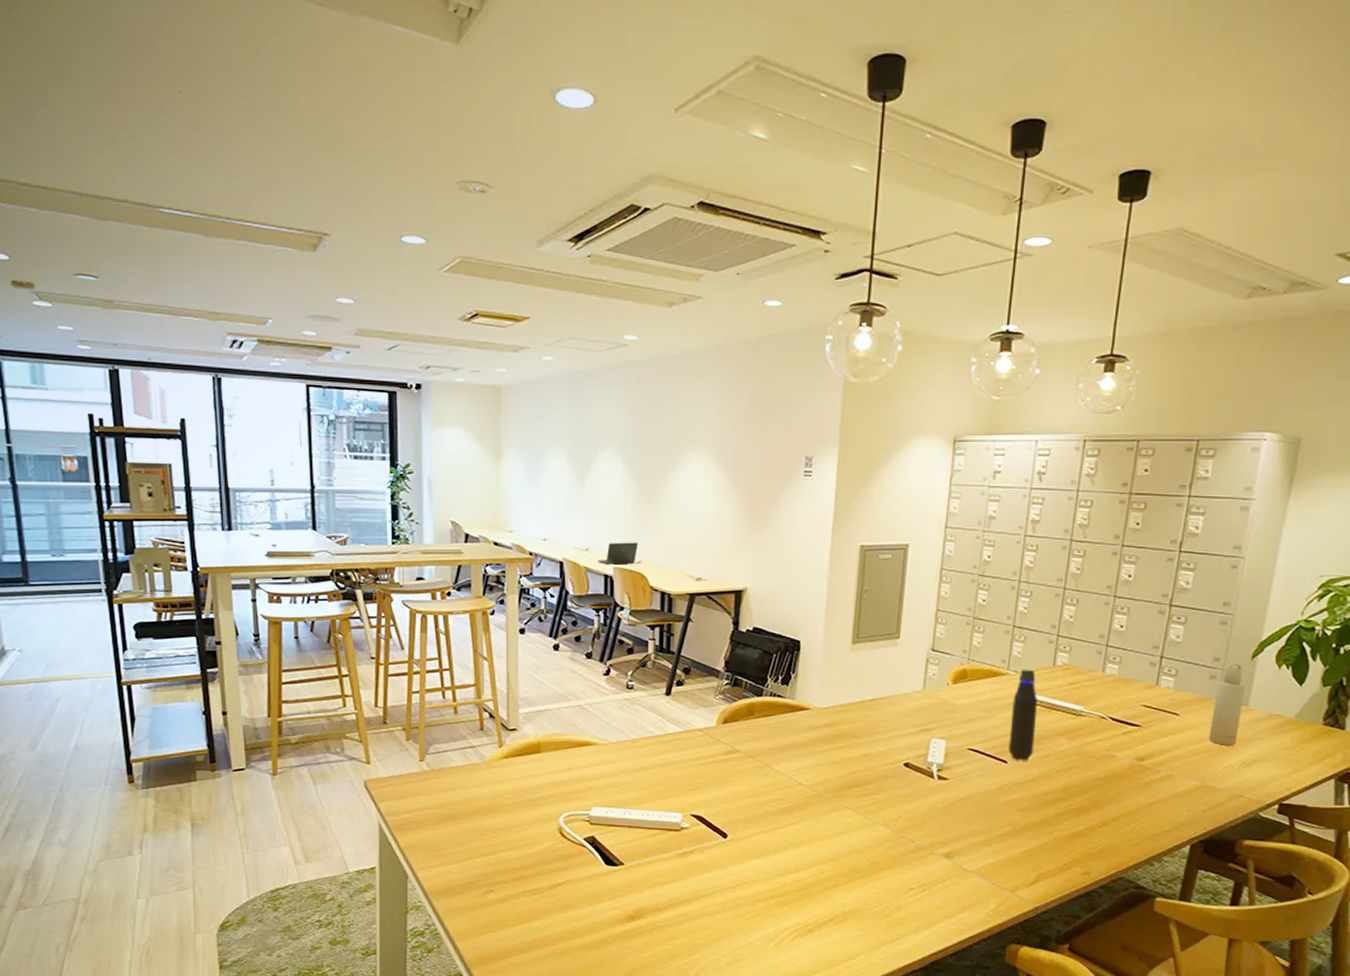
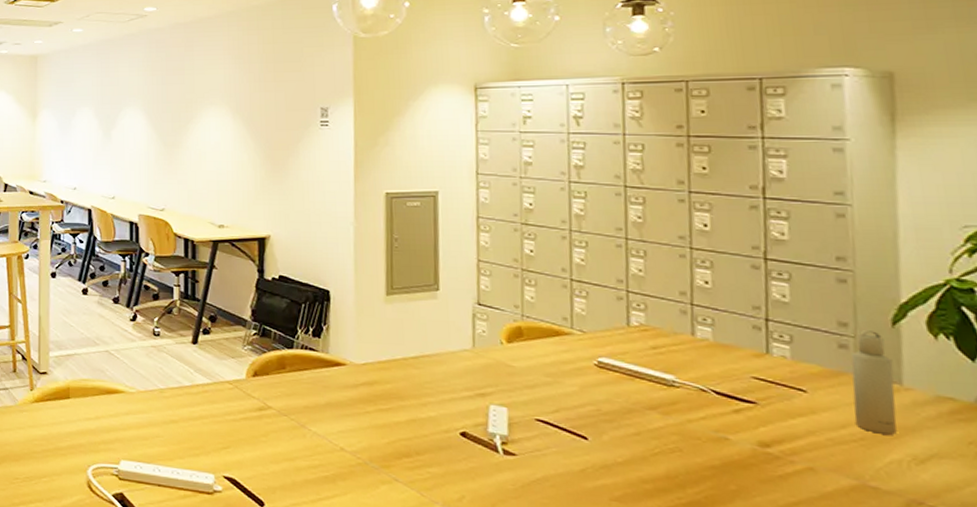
laptop: present [598,542,638,565] -> none [124,190,161,212]
water bottle: present [1008,669,1038,761] -> none [583,328,620,439]

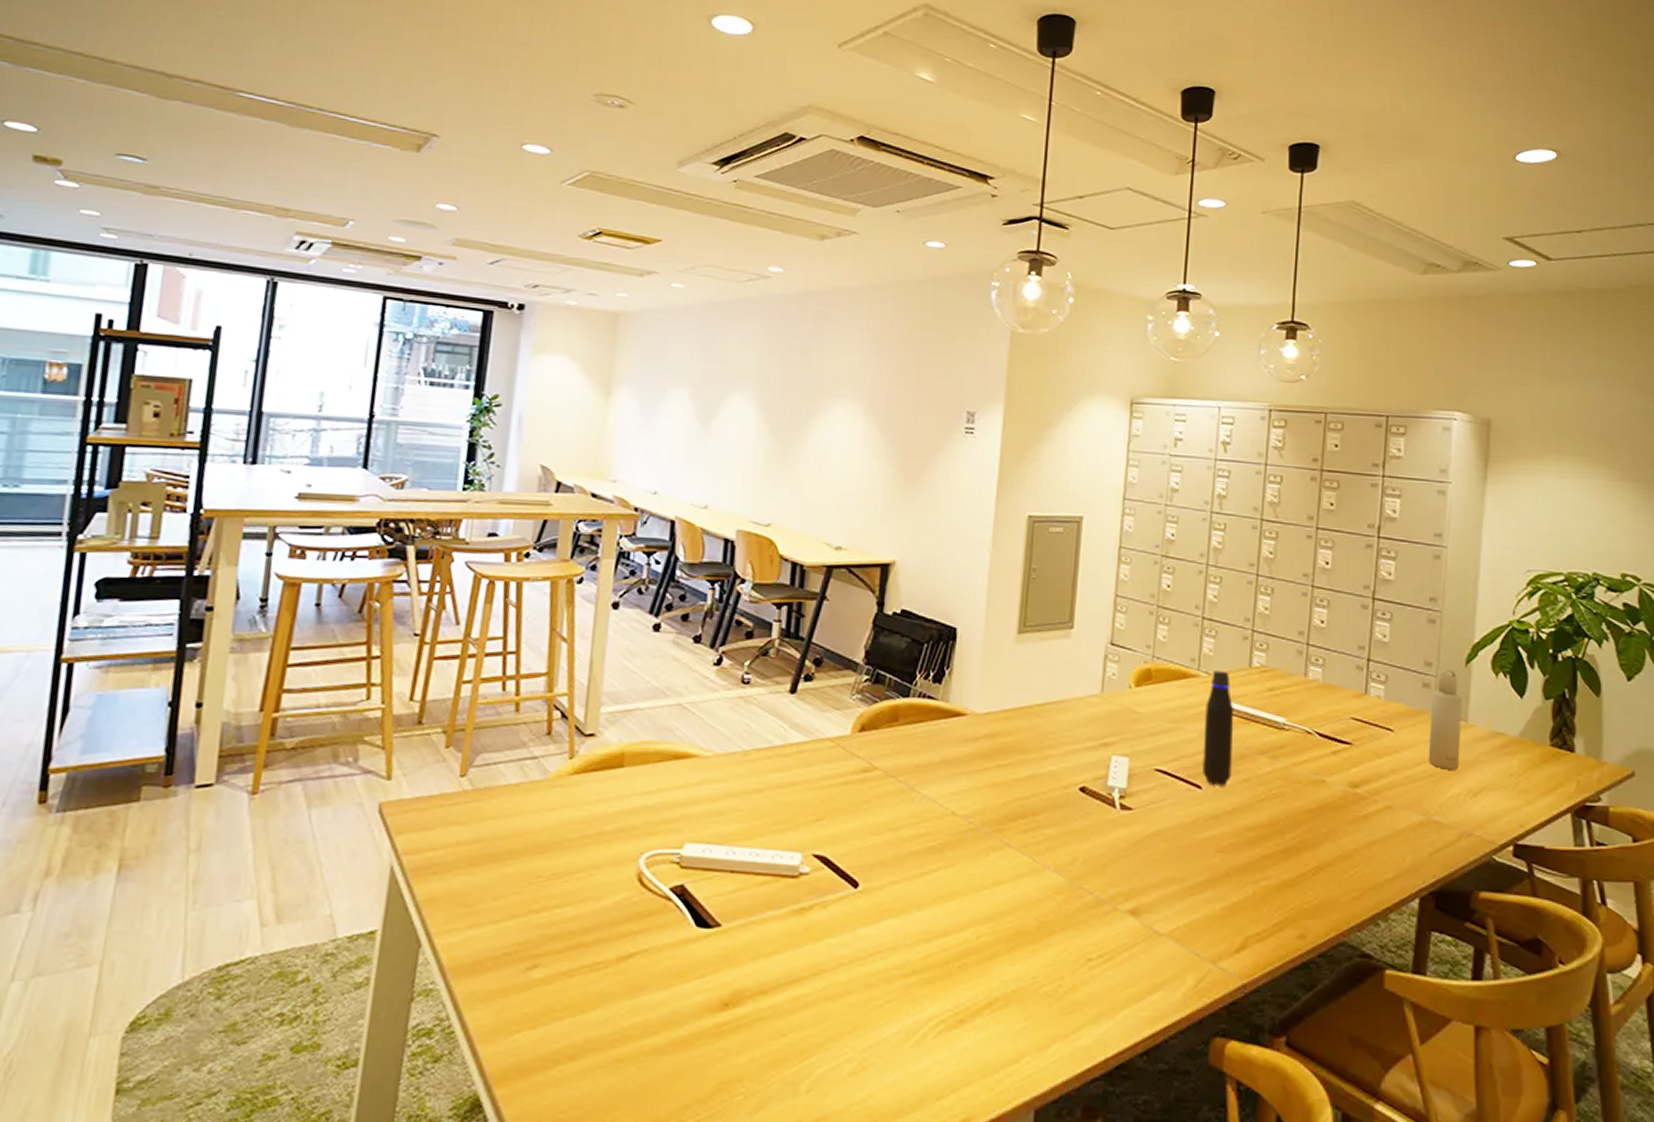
water bottle: none [583,328,620,439] -> present [1202,670,1234,787]

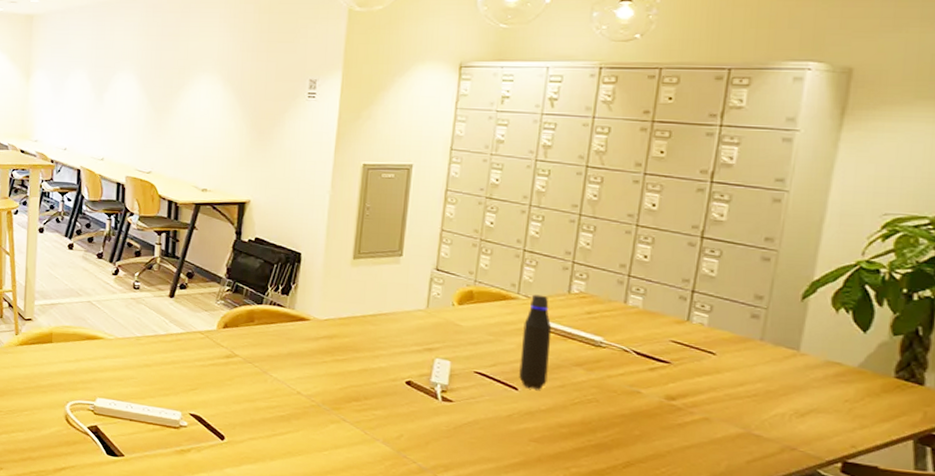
bottle: present [1428,668,1463,770] -> none [752,302,795,392]

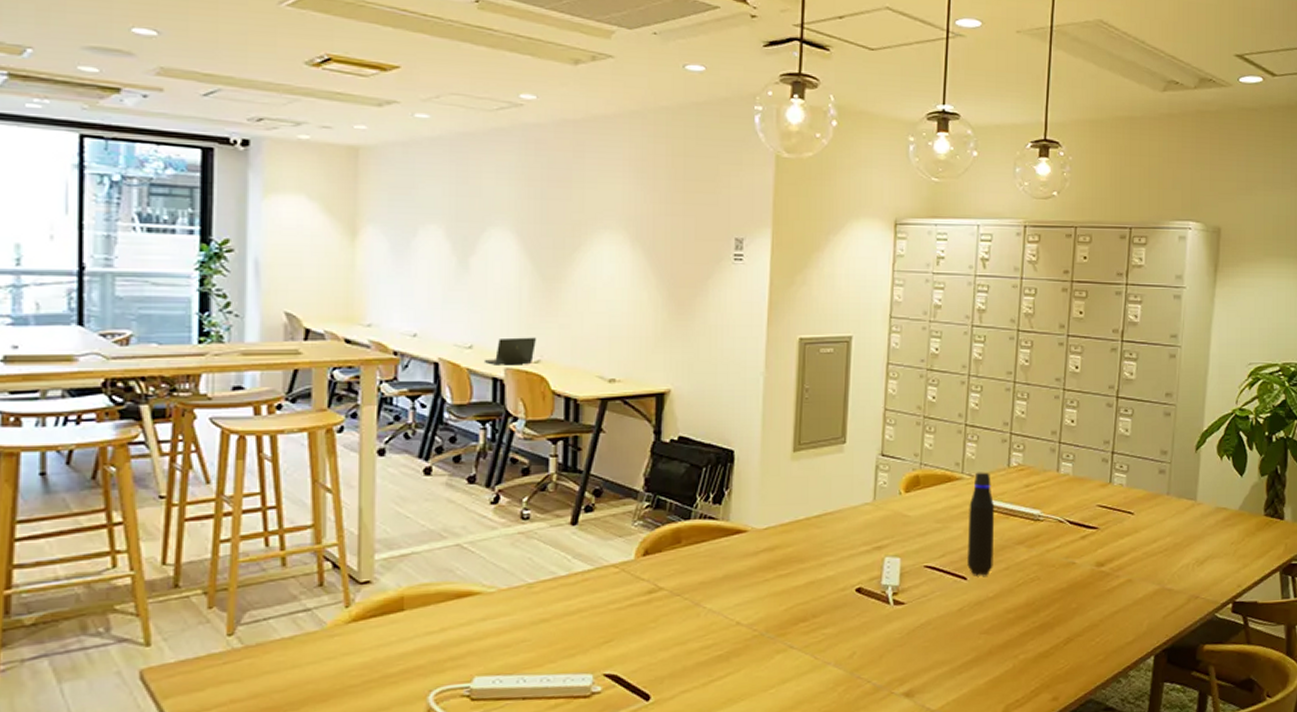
laptop: none [112,153,149,174] -> present [485,337,536,365]

